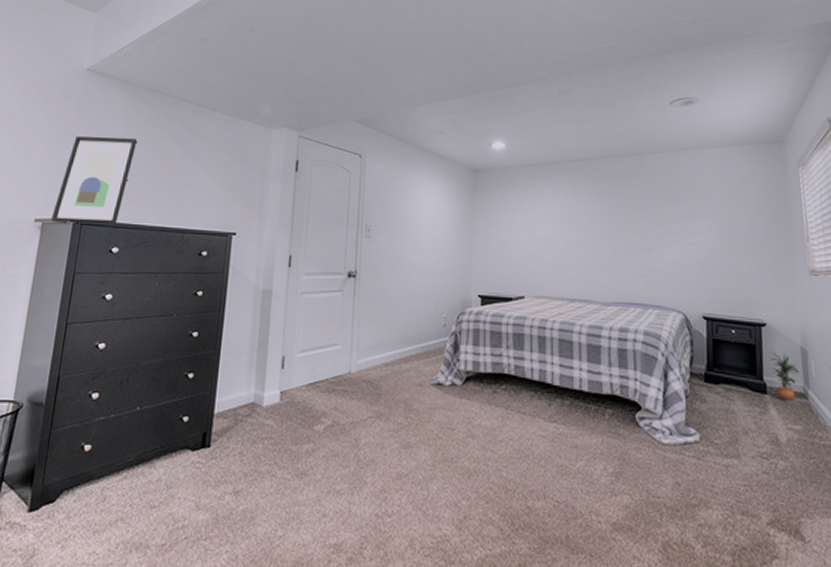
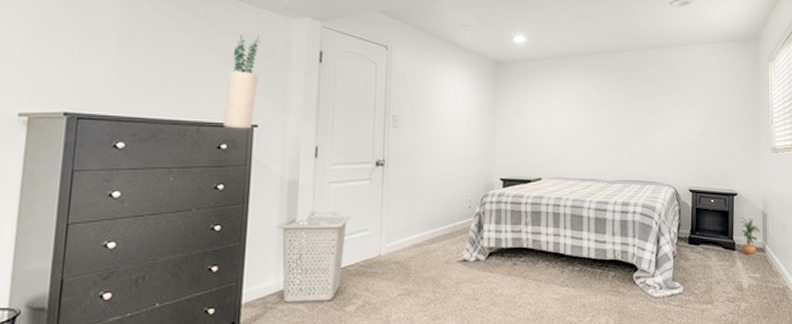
picture frame: present [51,137,139,224] -> none [39,22,142,118]
vase: none [205,145,242,238] -> present [223,34,260,131]
laundry basket: none [250,322,321,418] -> present [277,211,350,303]

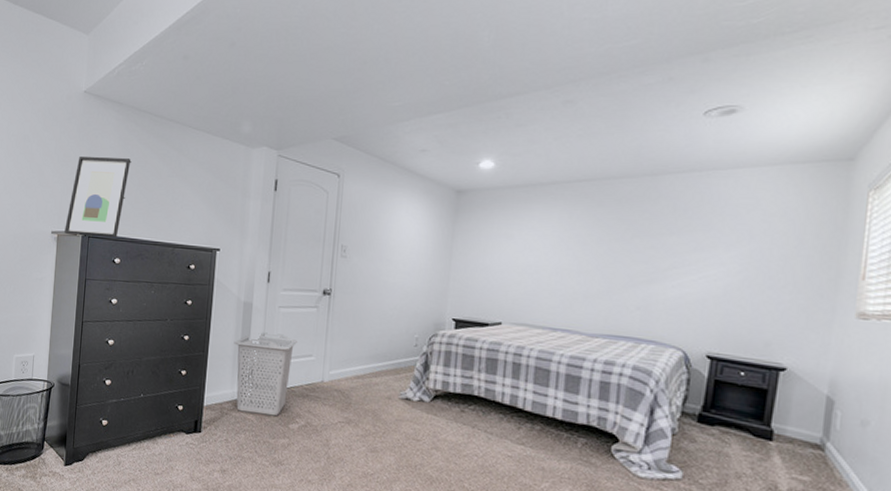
picture frame: none [39,22,142,118] -> present [64,157,133,237]
vase: present [223,34,260,131] -> none [192,164,224,254]
potted plant: present [740,216,760,255] -> none [784,399,820,451]

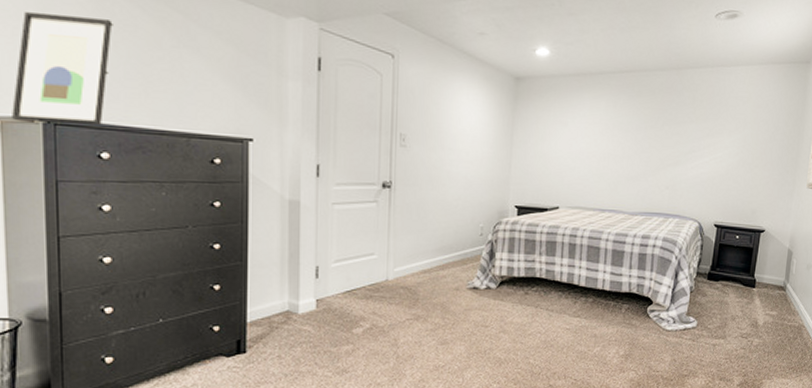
laundry basket: present [234,332,297,416] -> none [280,233,356,323]

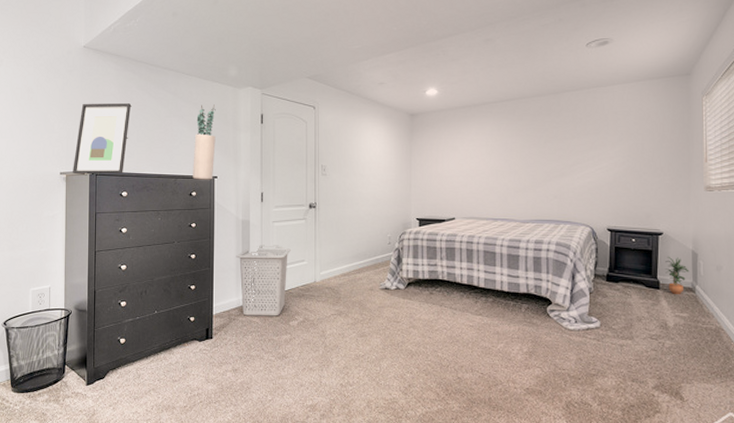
vase: none [215,34,251,145] -> present [193,104,216,181]
laundry basket: none [280,233,356,323] -> present [236,245,291,316]
potted plant: none [762,254,784,293] -> present [665,256,690,294]

